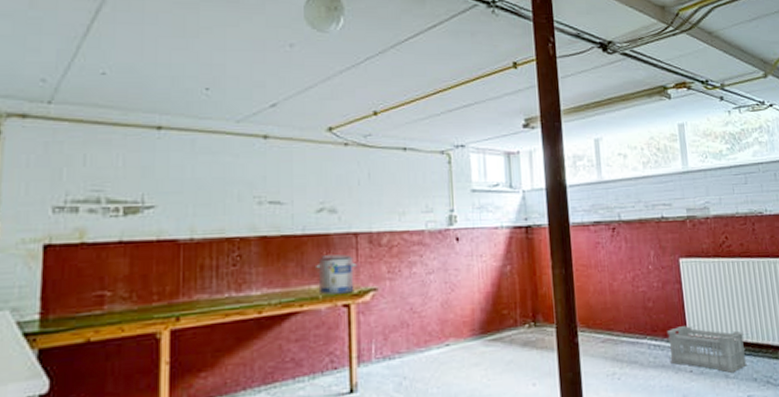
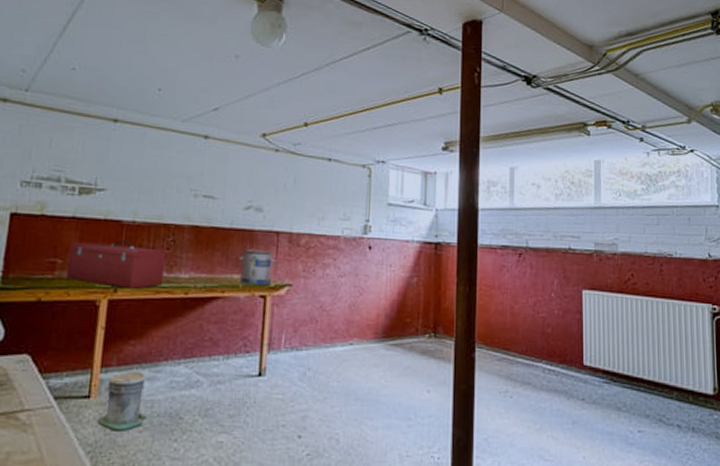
toolbox: none [118,261,232,316] -> present [66,240,166,290]
plastic crate: present [666,326,747,373] -> none [562,355,641,406]

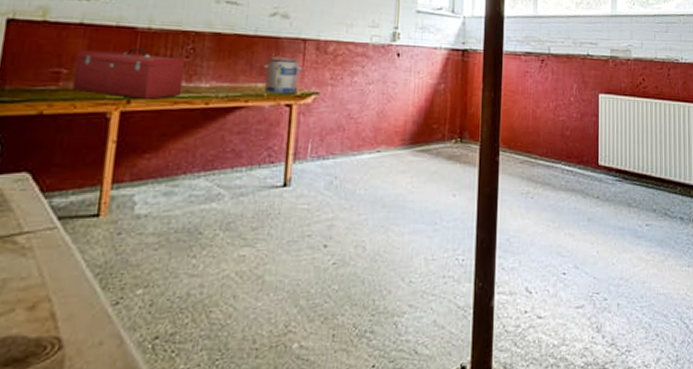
bucket: present [98,371,147,431] -> none [108,187,163,250]

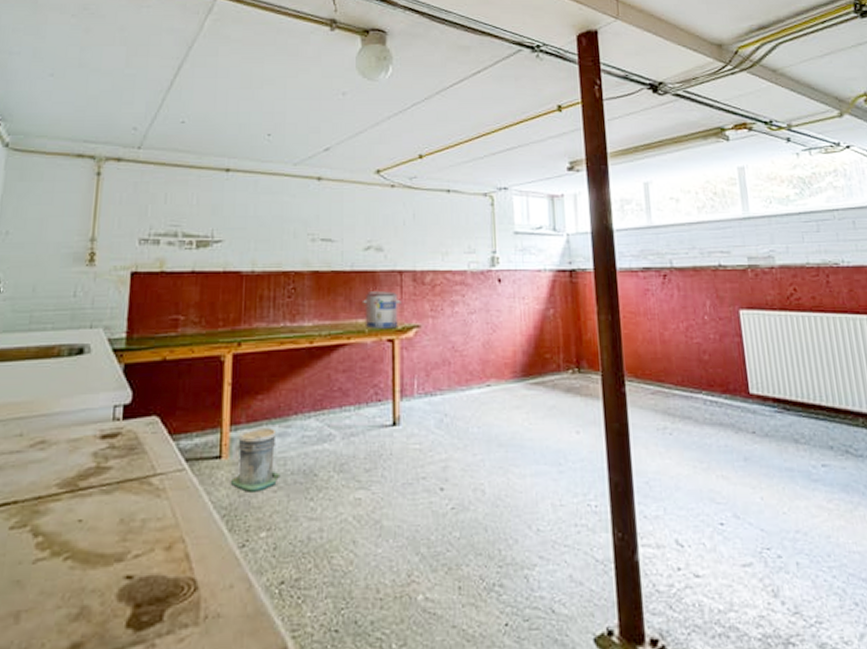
toolbox: present [72,48,185,101] -> none [190,292,288,342]
bucket: none [108,187,163,250] -> present [231,428,281,492]

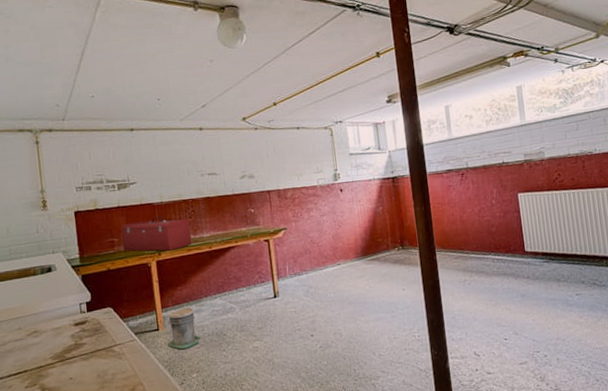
toolbox: none [190,292,288,342] -> present [121,217,192,252]
paint can: present [361,291,401,329] -> none [243,206,272,234]

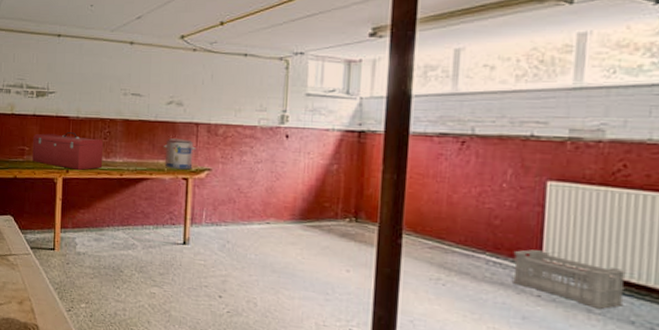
bucket: present [168,307,201,350] -> none [61,232,96,277]
paint can: none [243,206,272,234] -> present [163,138,196,170]
plastic crate: none [507,244,576,278] -> present [513,249,626,309]

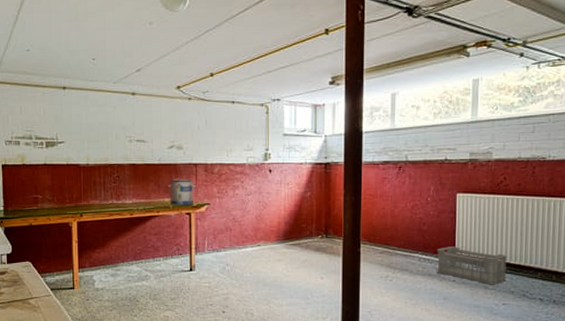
toolbox: present [32,132,104,171] -> none [46,179,114,214]

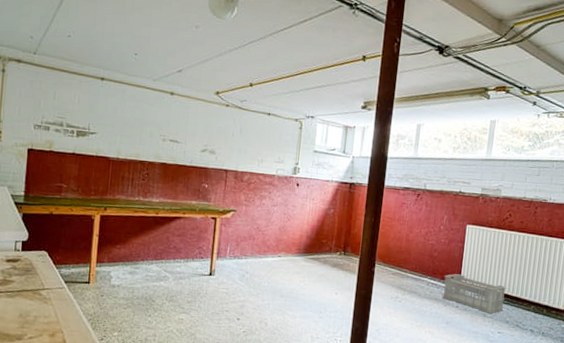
paint can: present [167,179,196,206] -> none [195,182,225,210]

